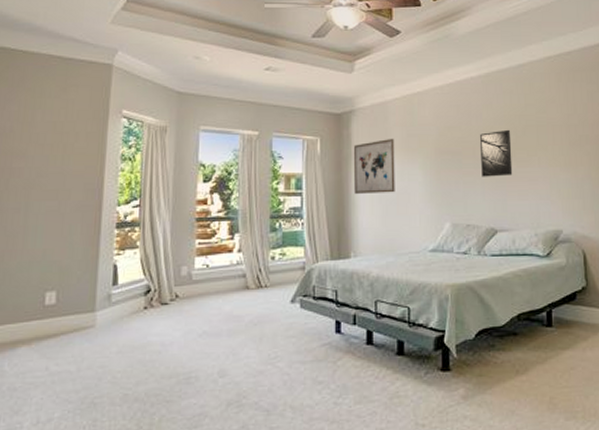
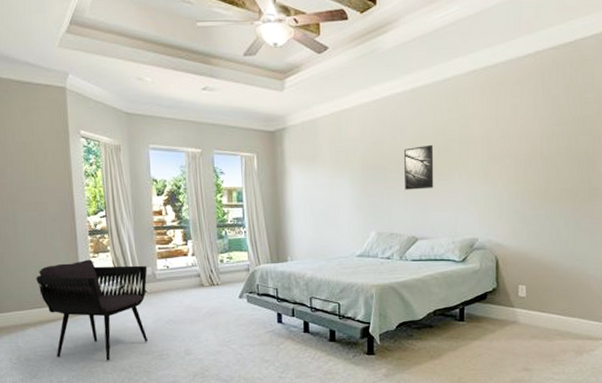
armchair: none [41,257,183,388] -> present [36,259,149,361]
wall art: present [354,138,395,194] -> none [288,154,326,206]

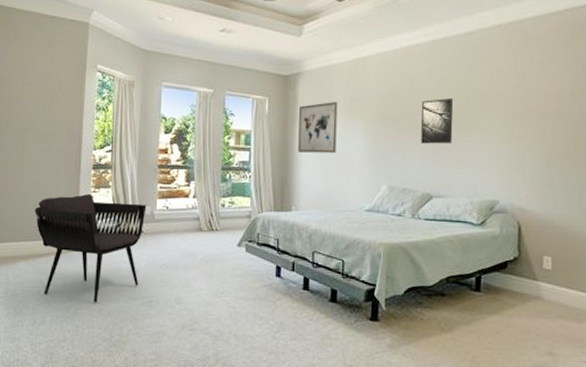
wall art: none [288,154,326,206] -> present [298,101,338,154]

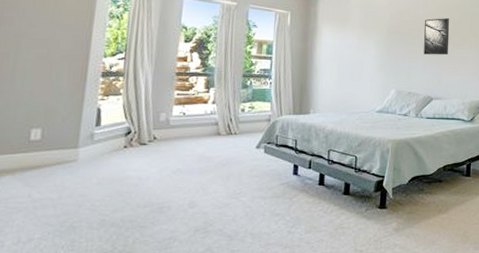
armchair: present [35,193,147,303] -> none [27,101,162,214]
wall art: present [298,101,338,154] -> none [317,17,354,62]

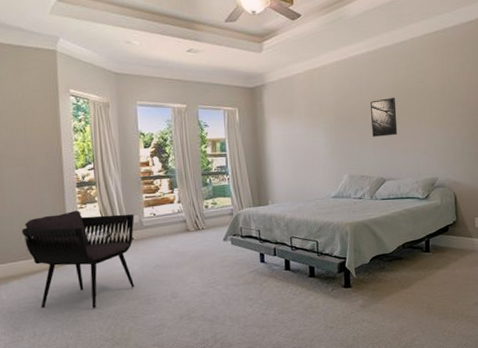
armchair: none [27,101,162,214] -> present [22,210,135,308]

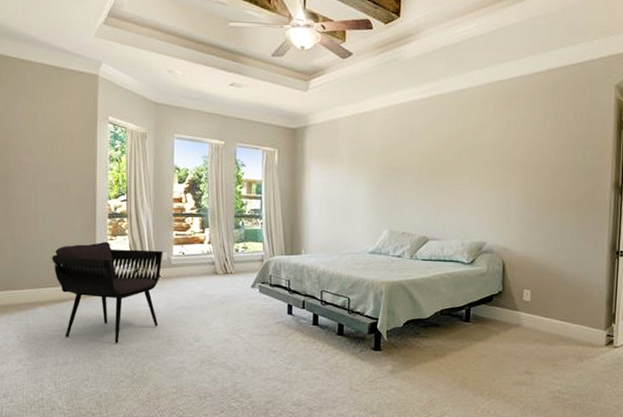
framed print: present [371,97,398,137] -> none [418,150,448,192]

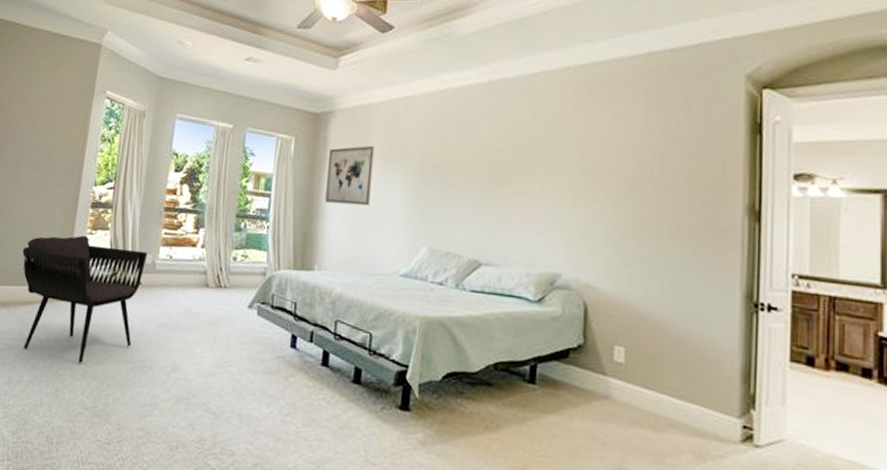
wall art: none [306,152,343,201] -> present [325,145,375,206]

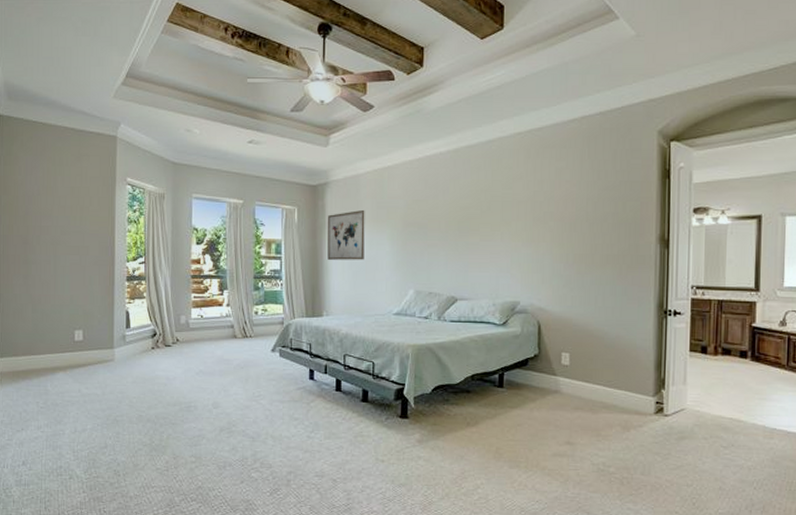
armchair: present [22,235,148,363] -> none [71,305,181,410]

